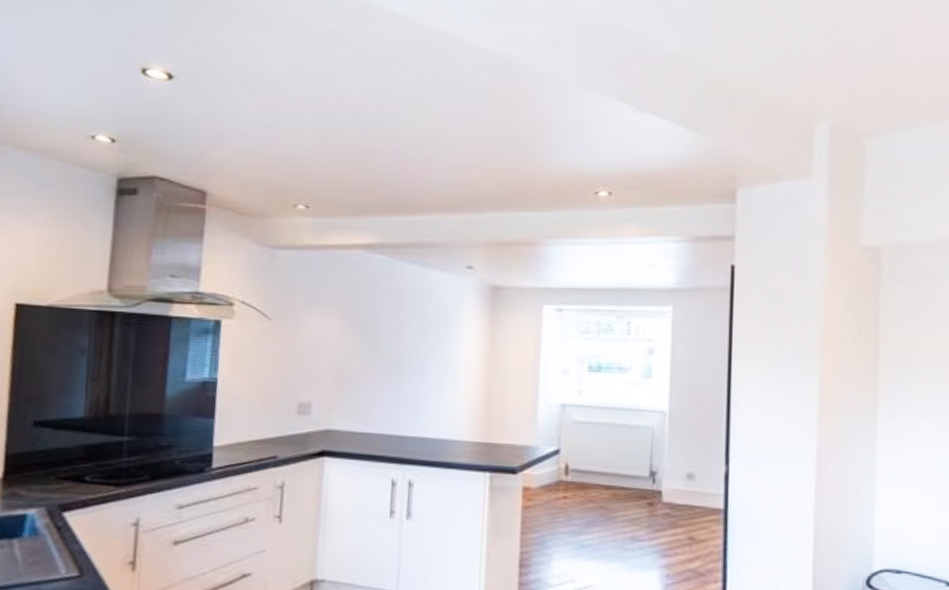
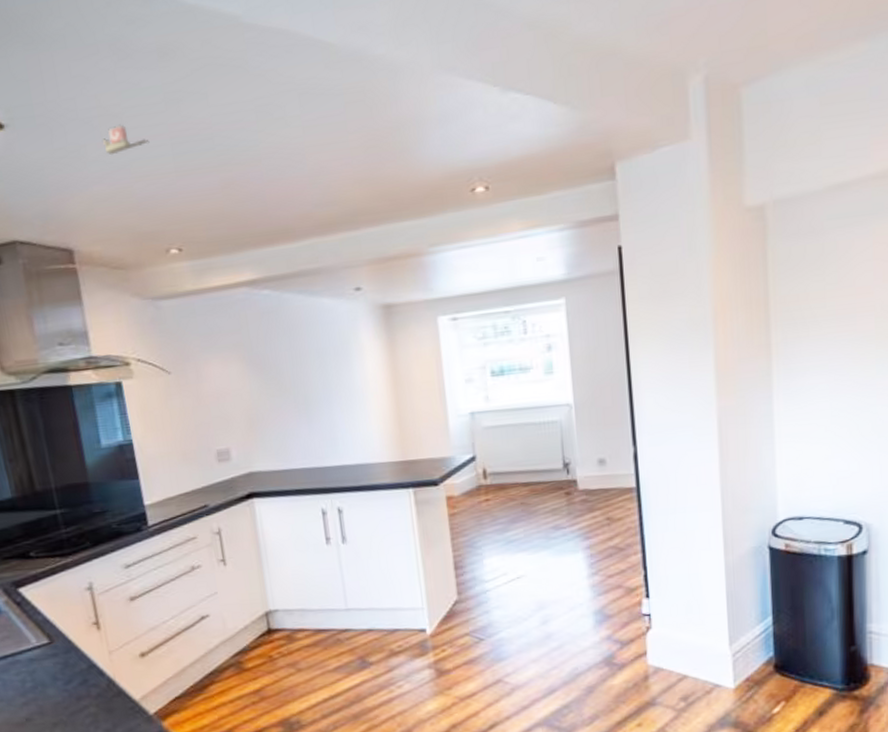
tape dispenser: none [259,90,301,114] -> present [103,124,150,155]

